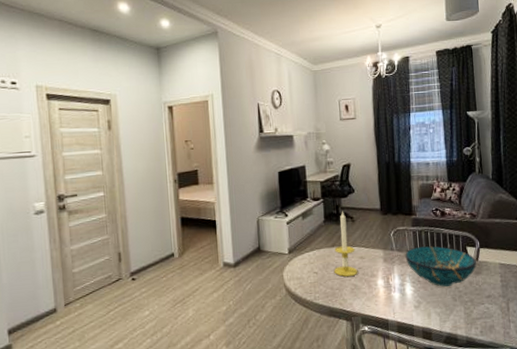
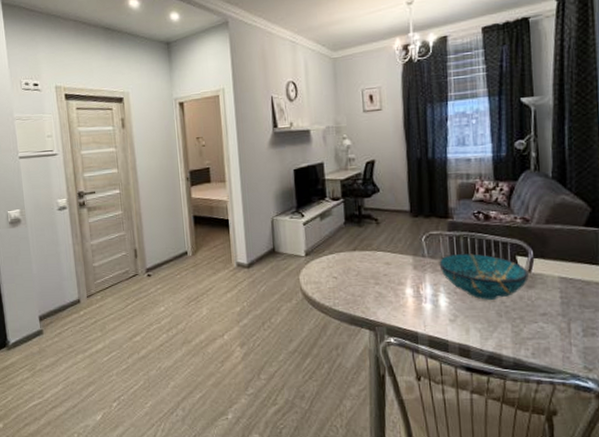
candle: present [334,211,358,277] -> none [355,212,383,284]

